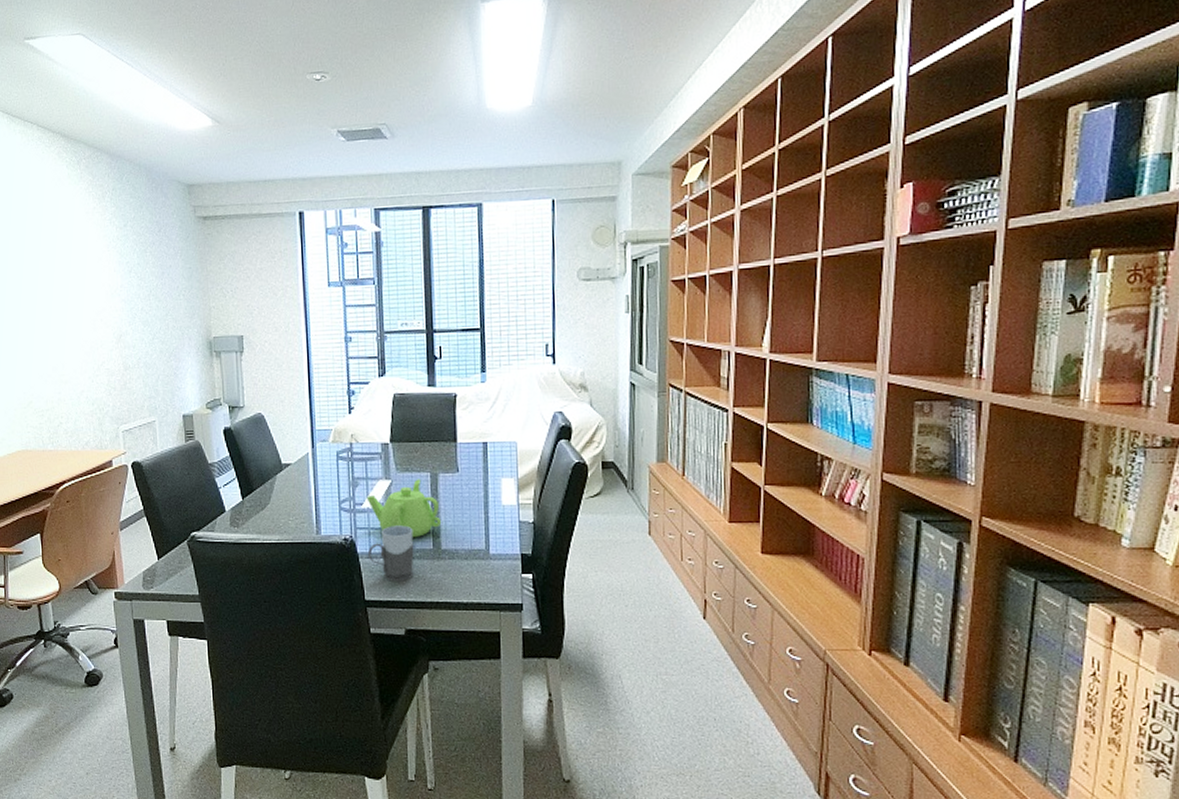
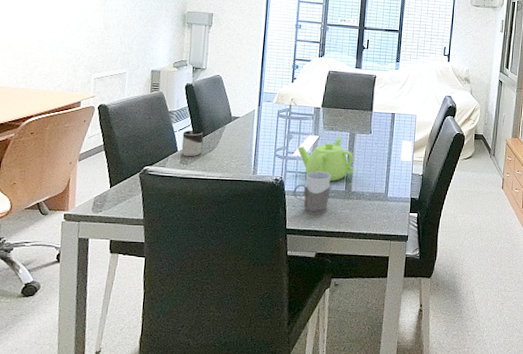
cup: none [228,484,254,518] -> present [181,130,204,157]

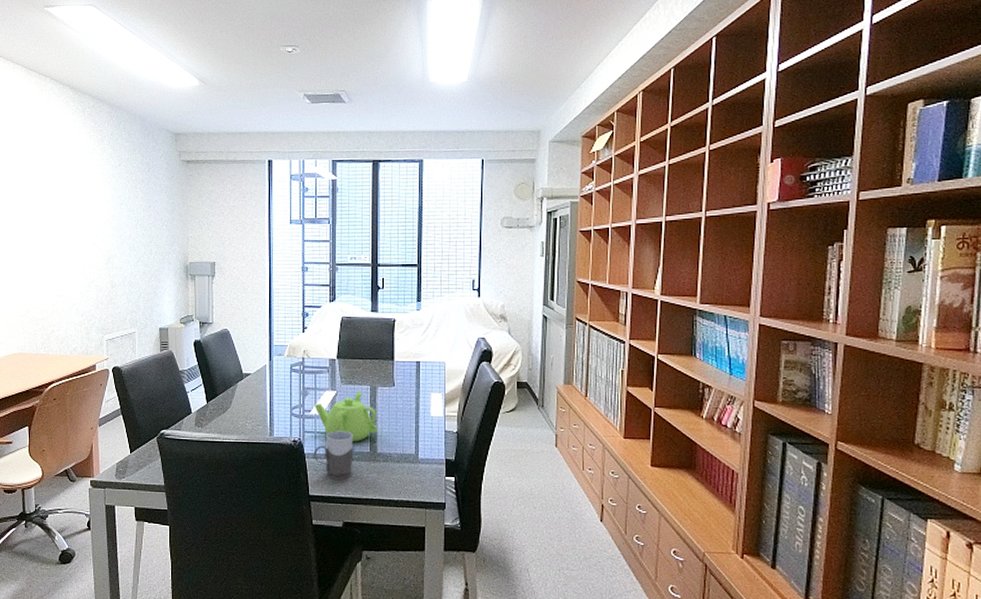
cup: present [181,130,204,157] -> none [195,389,216,419]

